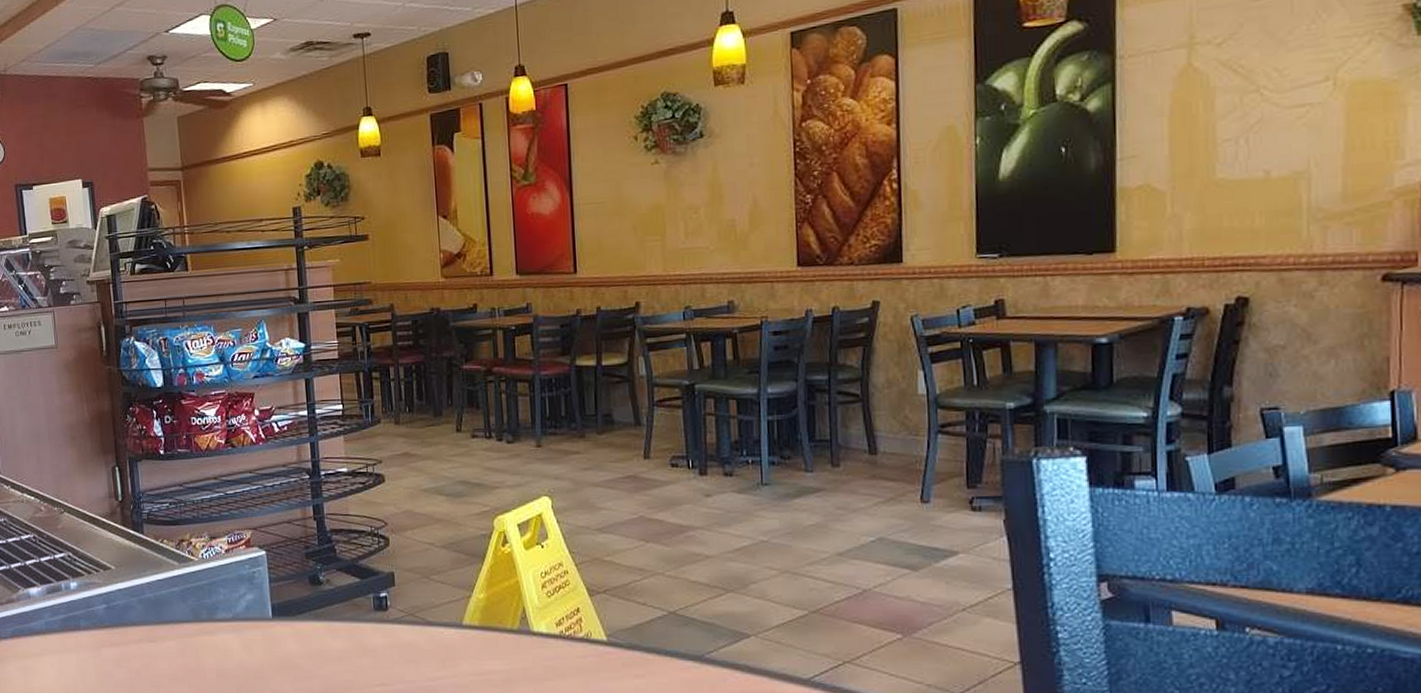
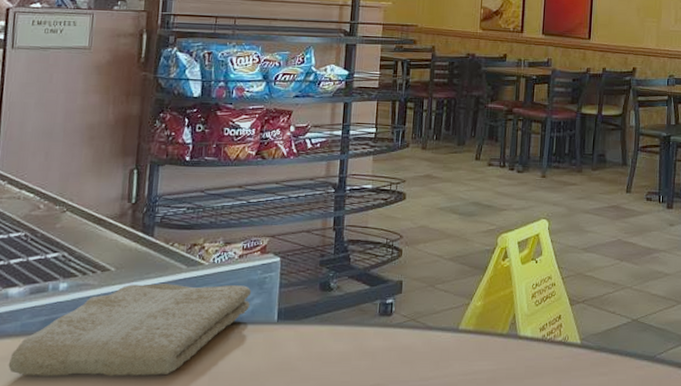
washcloth: none [41,581,244,672] -> present [8,283,252,376]

